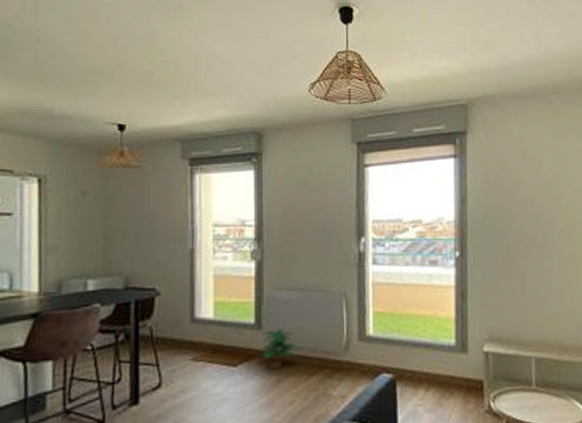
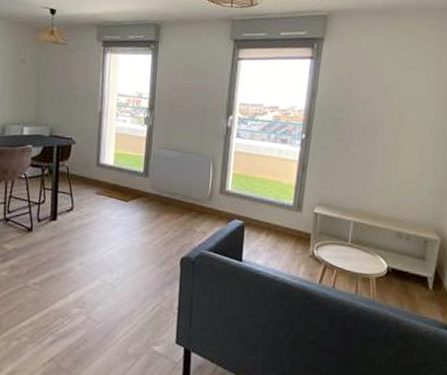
potted plant: present [259,329,296,371] -> none [145,178,173,209]

